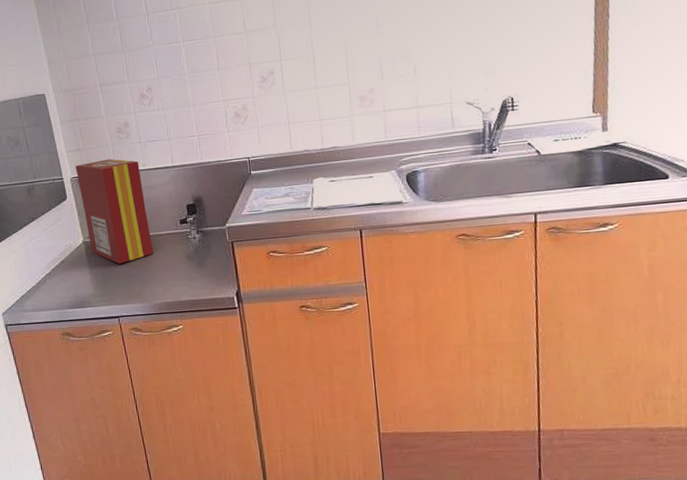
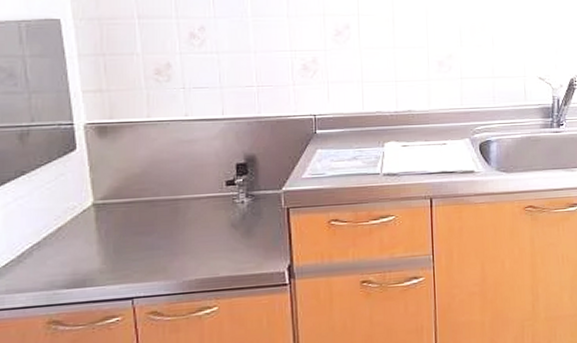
cereal box: present [75,158,154,265] -> none [93,104,188,233]

